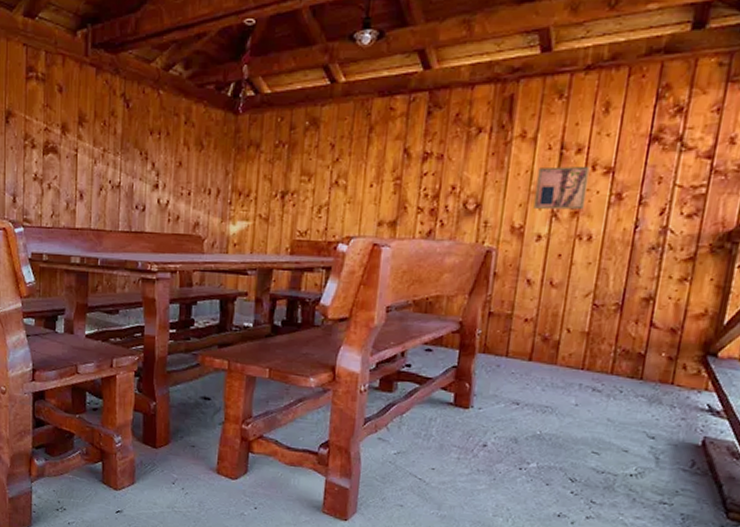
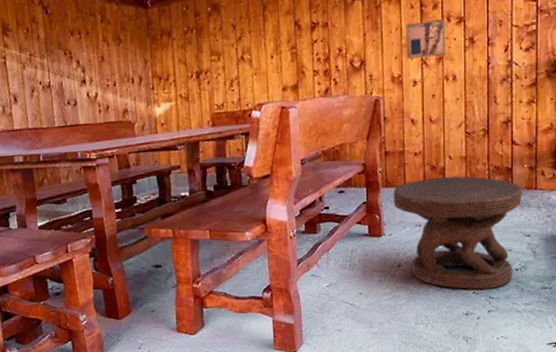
carved stool: none [489,350,656,492] -> present [393,176,523,290]

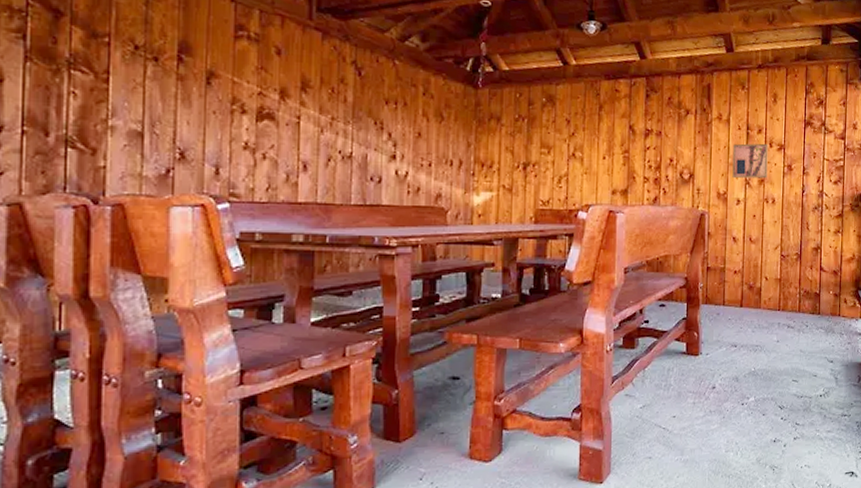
carved stool: present [393,176,523,290] -> none [711,297,829,416]

